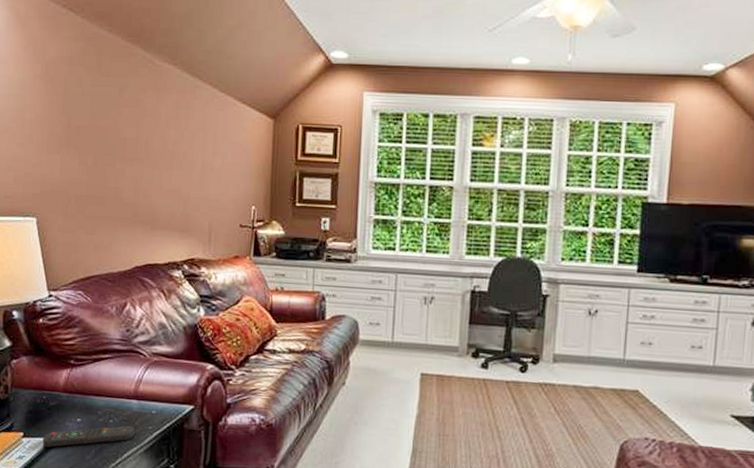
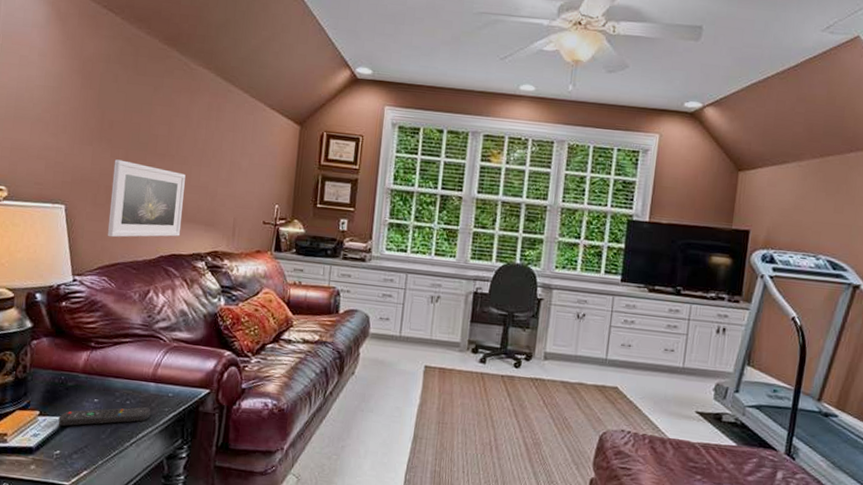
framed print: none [80,167,157,249] -> present [107,159,186,238]

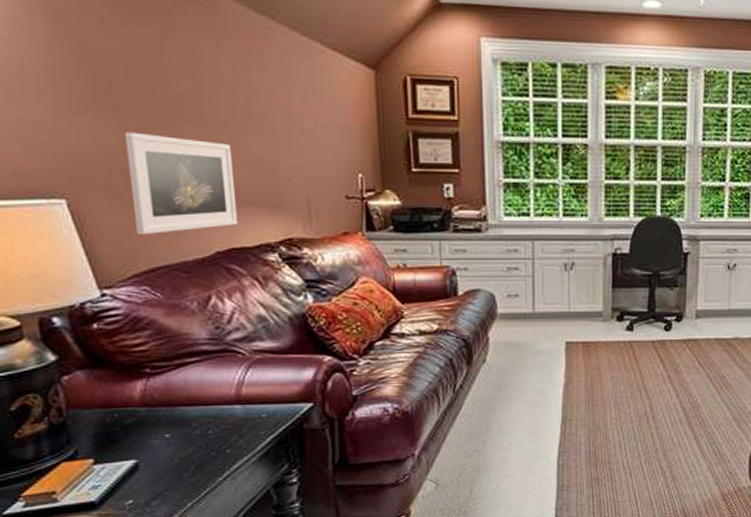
remote control: present [58,406,151,426] -> none [121,433,243,471]

